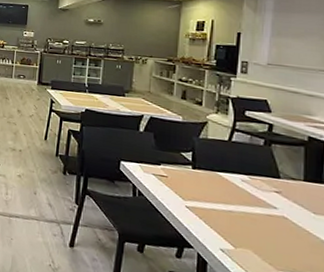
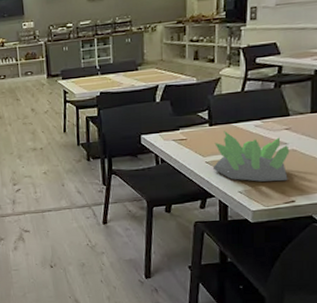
succulent plant: none [193,177,280,250] -> present [212,131,290,182]

